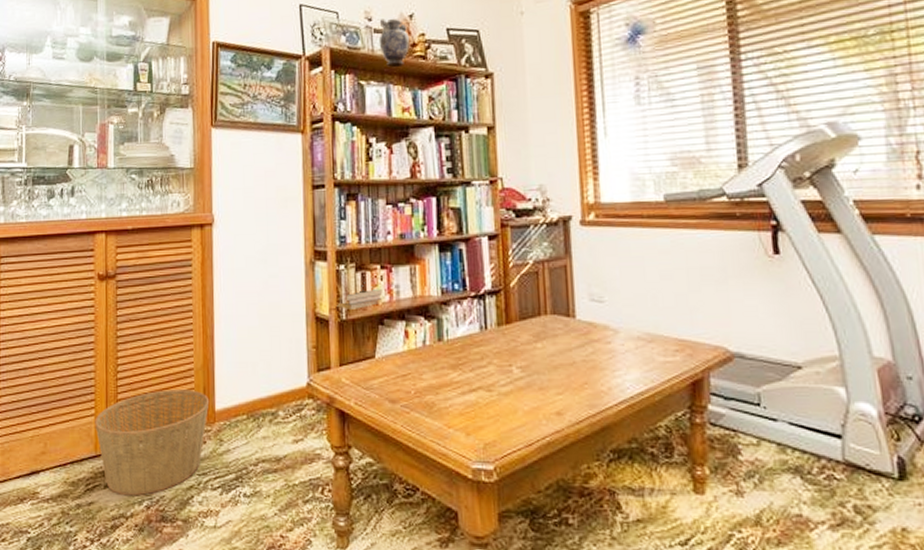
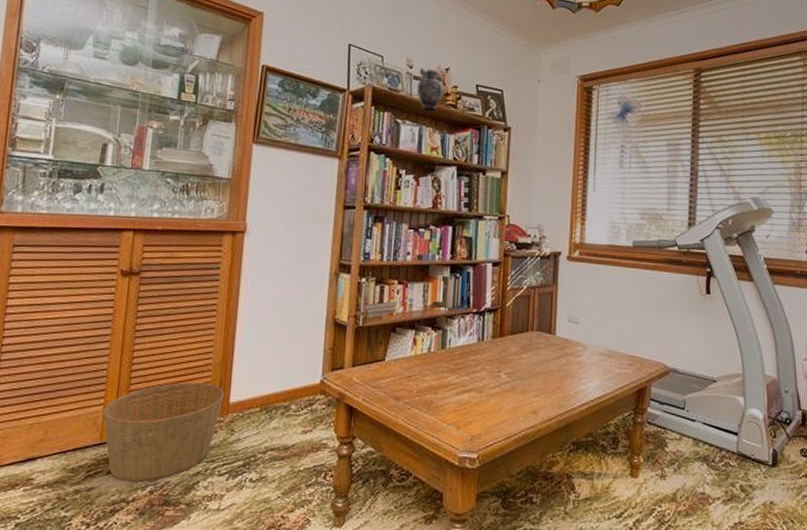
books: none [422,252,463,294] -> present [432,273,468,309]

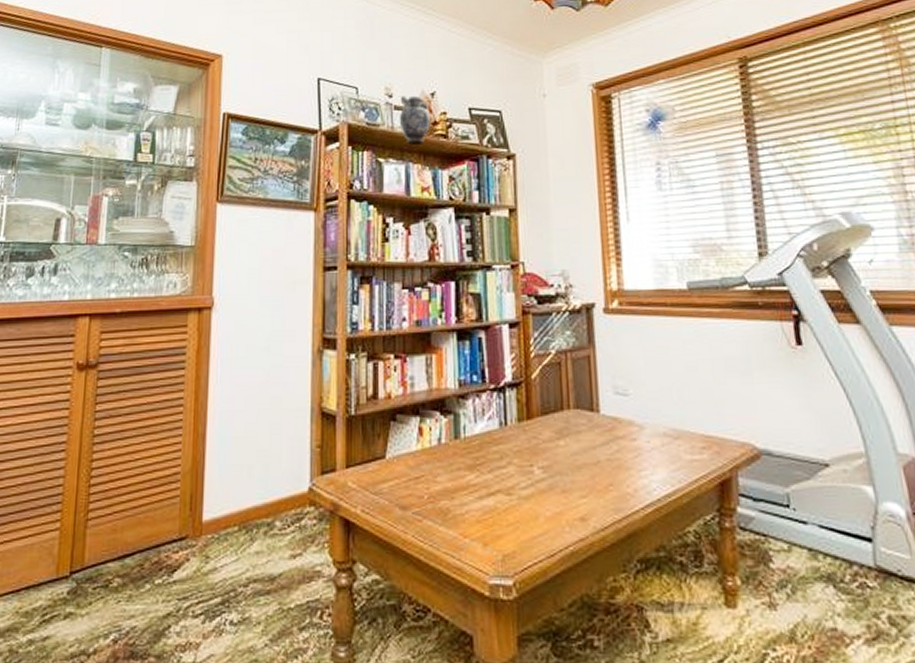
basket: present [102,382,225,482] -> none [59,497,197,628]
books: present [353,294,398,318] -> none [342,373,396,404]
books: present [432,273,468,309] -> none [438,341,481,386]

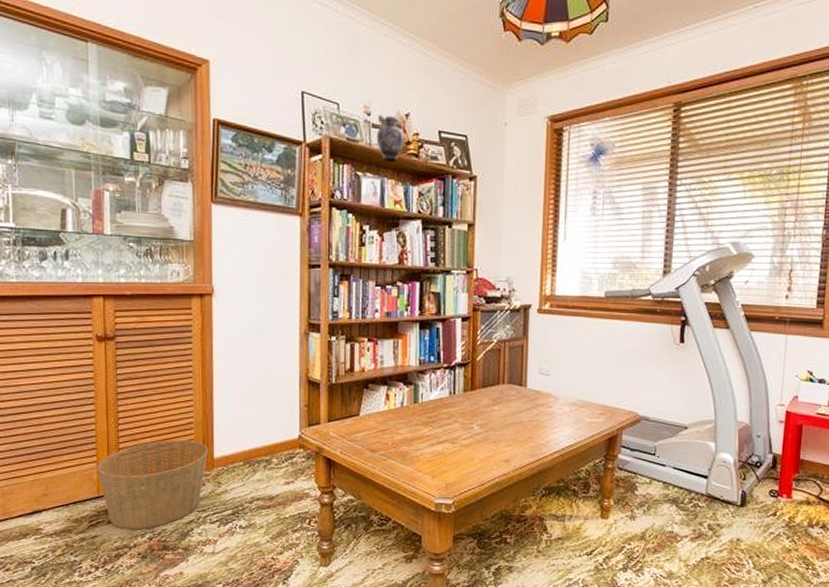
basket: none [59,497,197,628] -> present [97,440,209,530]

